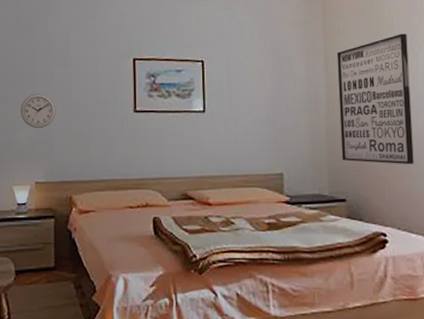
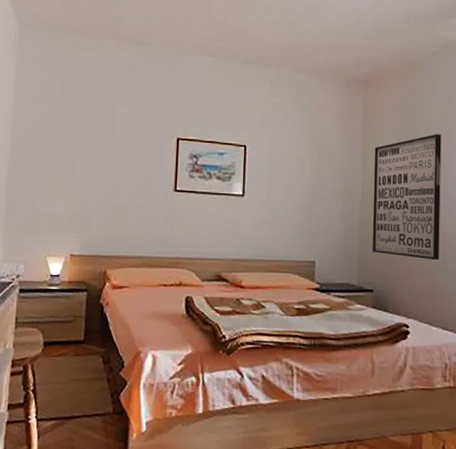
wall clock: present [20,94,56,129] -> none [59,166,96,201]

